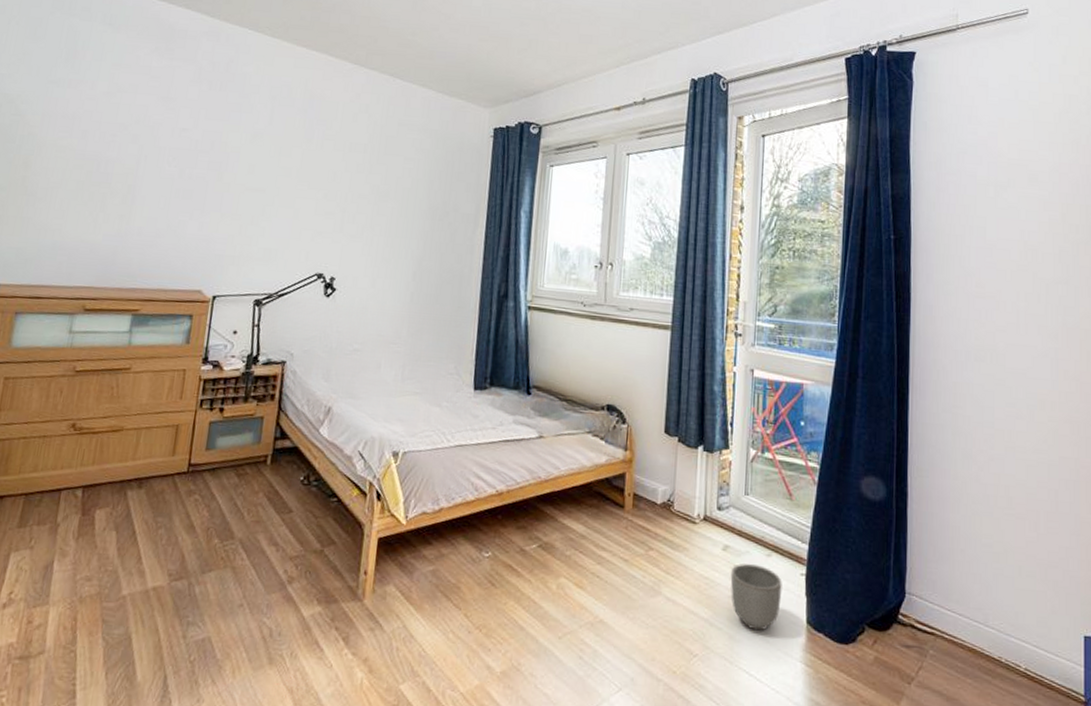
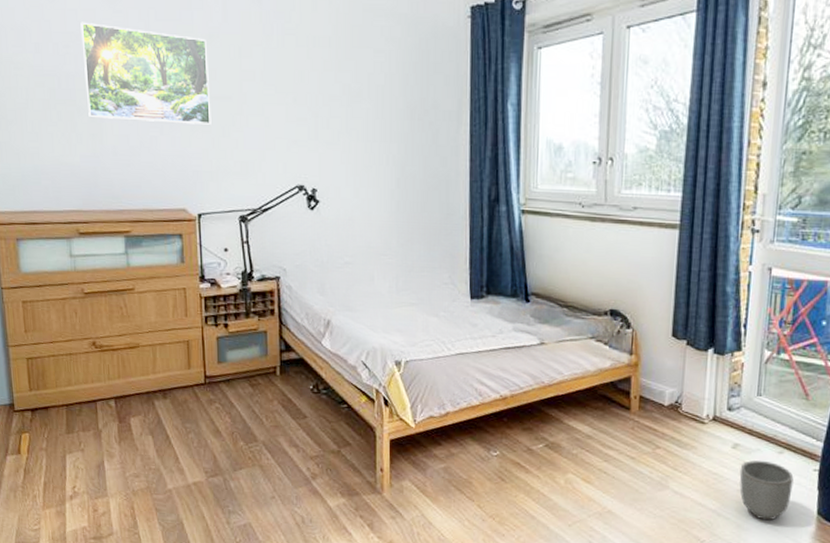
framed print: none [121,115,250,213] -> present [80,22,212,125]

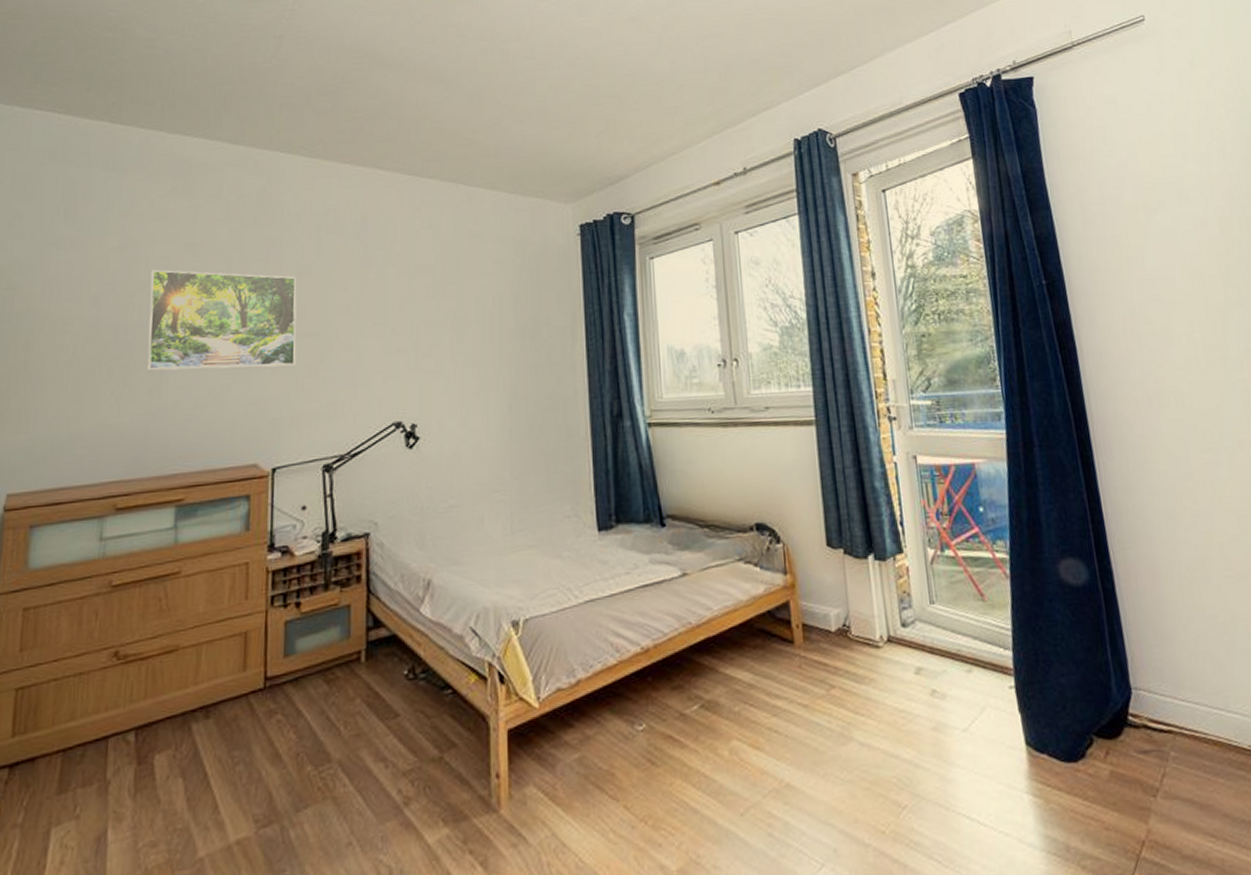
planter: present [739,460,794,521] -> none [929,685,993,764]

